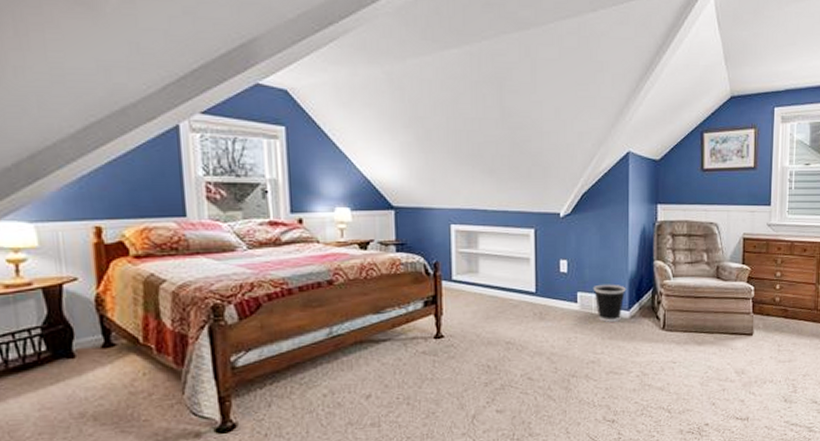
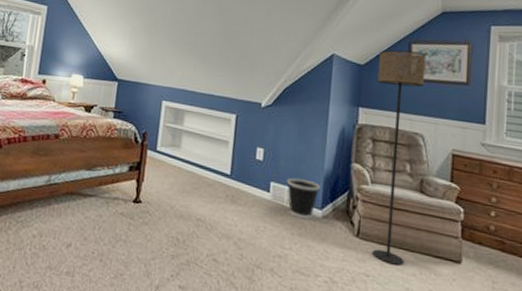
floor lamp: none [673,140,717,348] -> present [373,49,426,266]

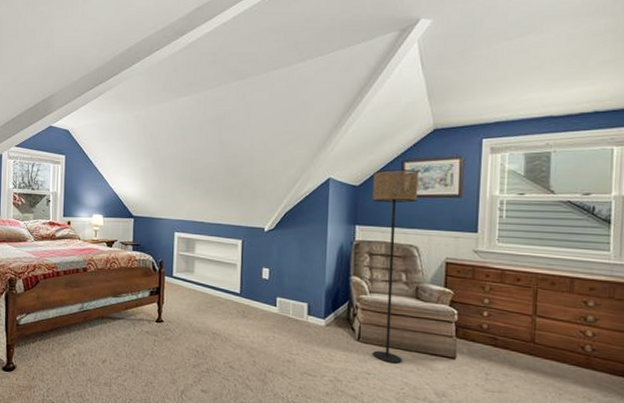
wastebasket: present [286,177,321,219] -> none [291,292,323,328]

